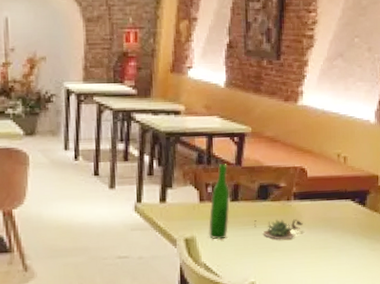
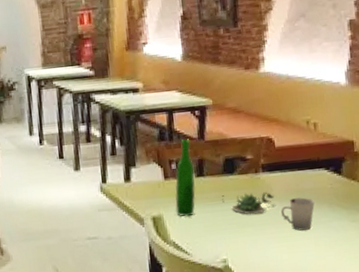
cup: none [308,226,340,257] -> present [280,197,315,231]

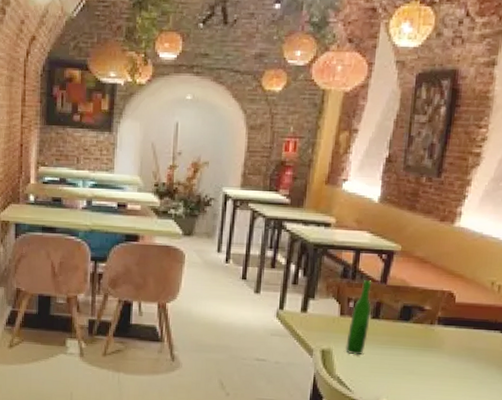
succulent plant: present [222,192,276,215] -> none [393,340,445,364]
cup: present [280,197,315,231] -> none [448,355,484,388]

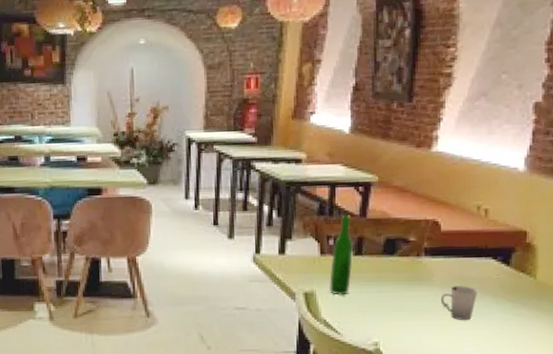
cup: none [448,355,484,388] -> present [440,286,478,320]

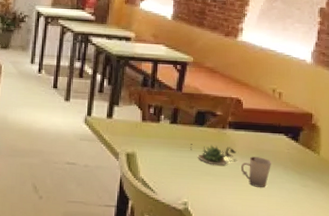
wine bottle: present [328,215,353,295] -> none [147,88,170,158]
succulent plant: none [379,276,436,299] -> present [190,144,237,166]

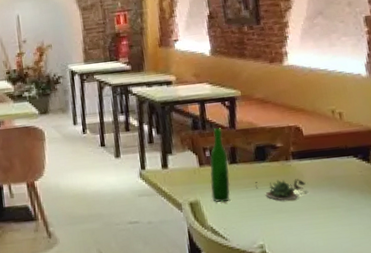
wine bottle: none [147,88,170,158] -> present [209,128,230,203]
cup: present [240,156,272,187] -> none [313,184,346,217]

